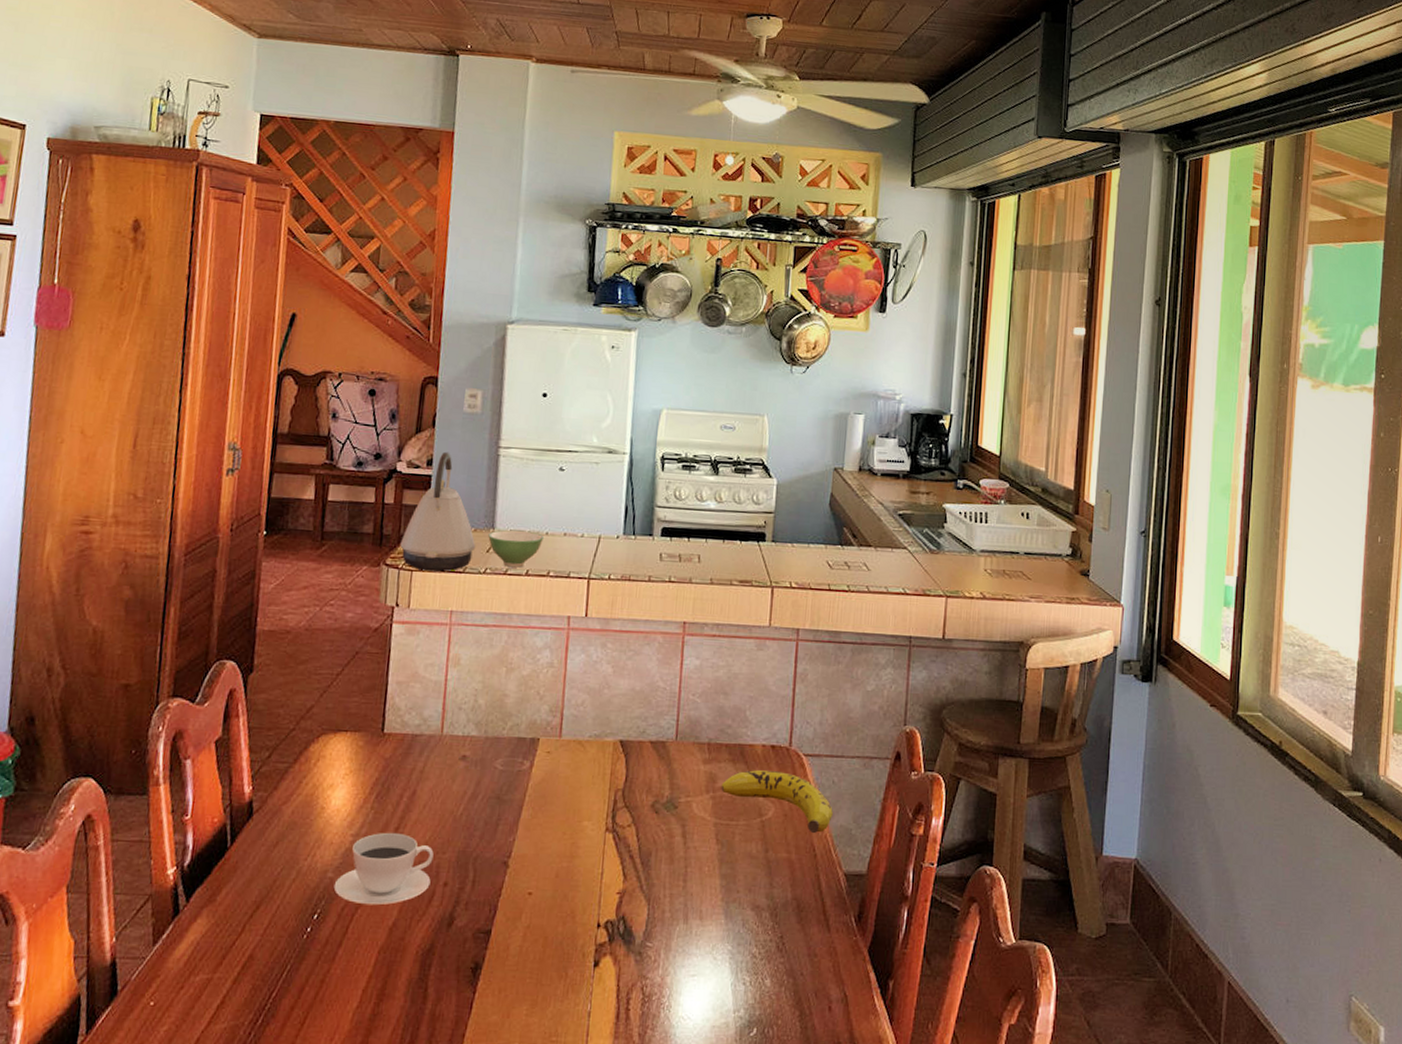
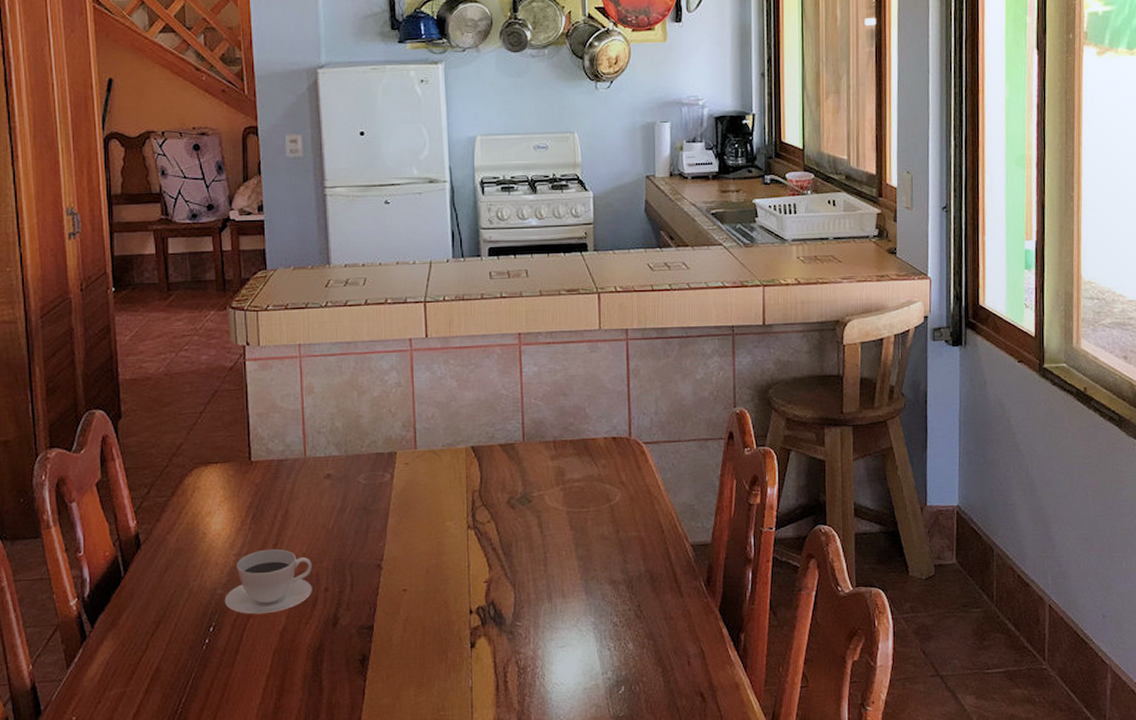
kettle: present [400,451,476,572] -> none [243,196,315,310]
bowl: present [488,529,544,568] -> none [325,263,378,299]
fruit: present [721,770,833,833] -> none [570,460,675,511]

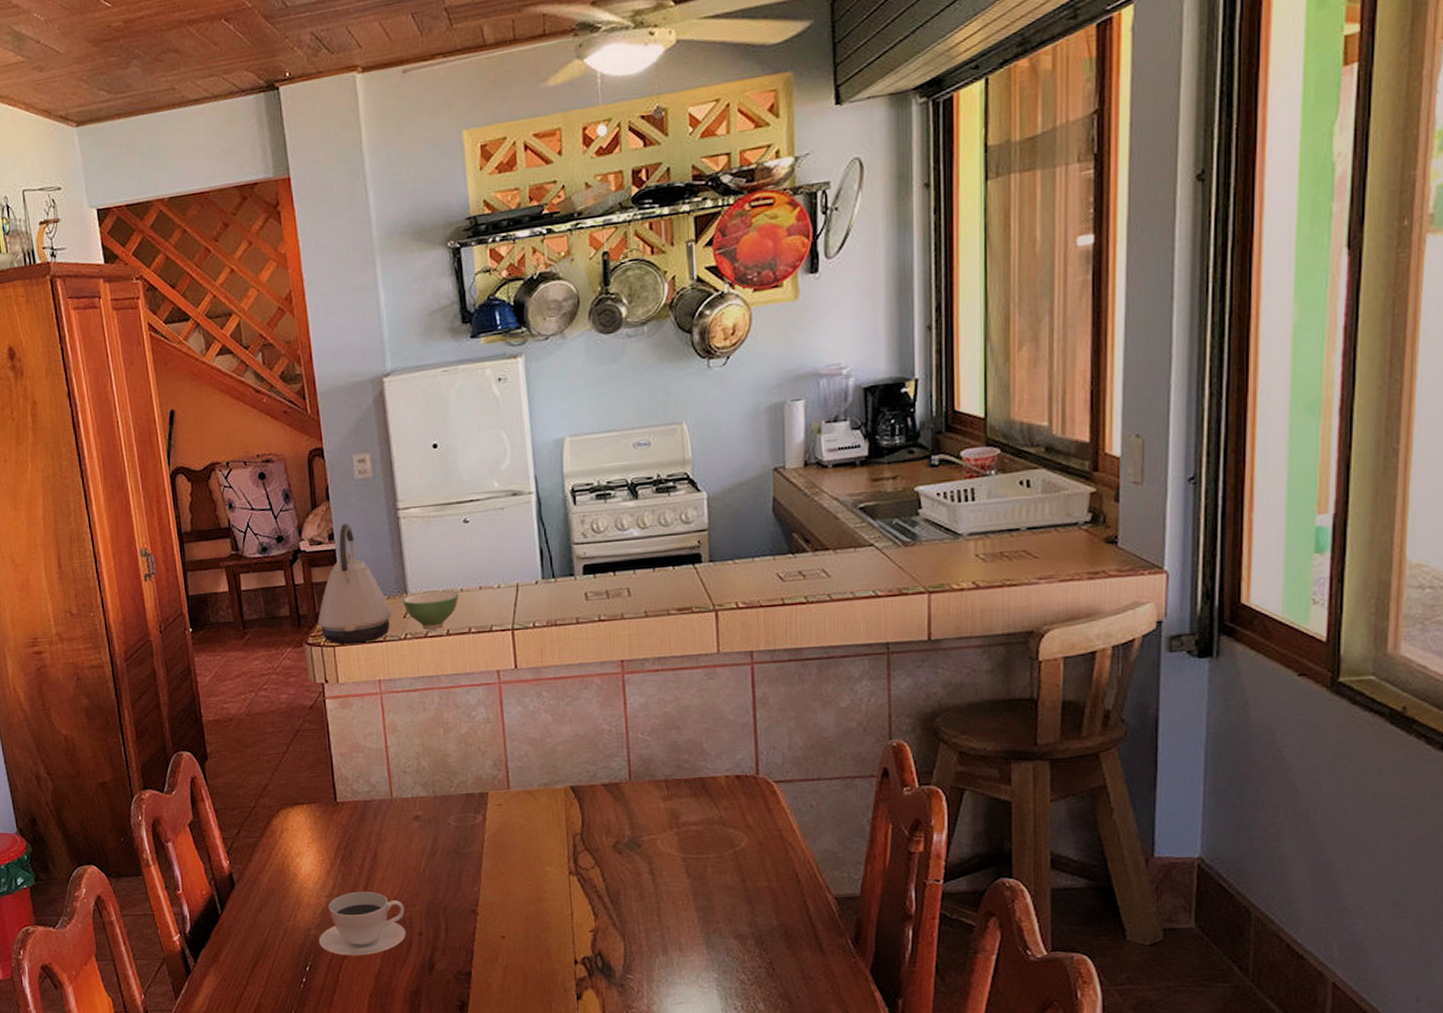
kettle: none [243,196,315,310] -> present [317,523,392,645]
bowl: none [325,263,378,299] -> present [402,590,459,630]

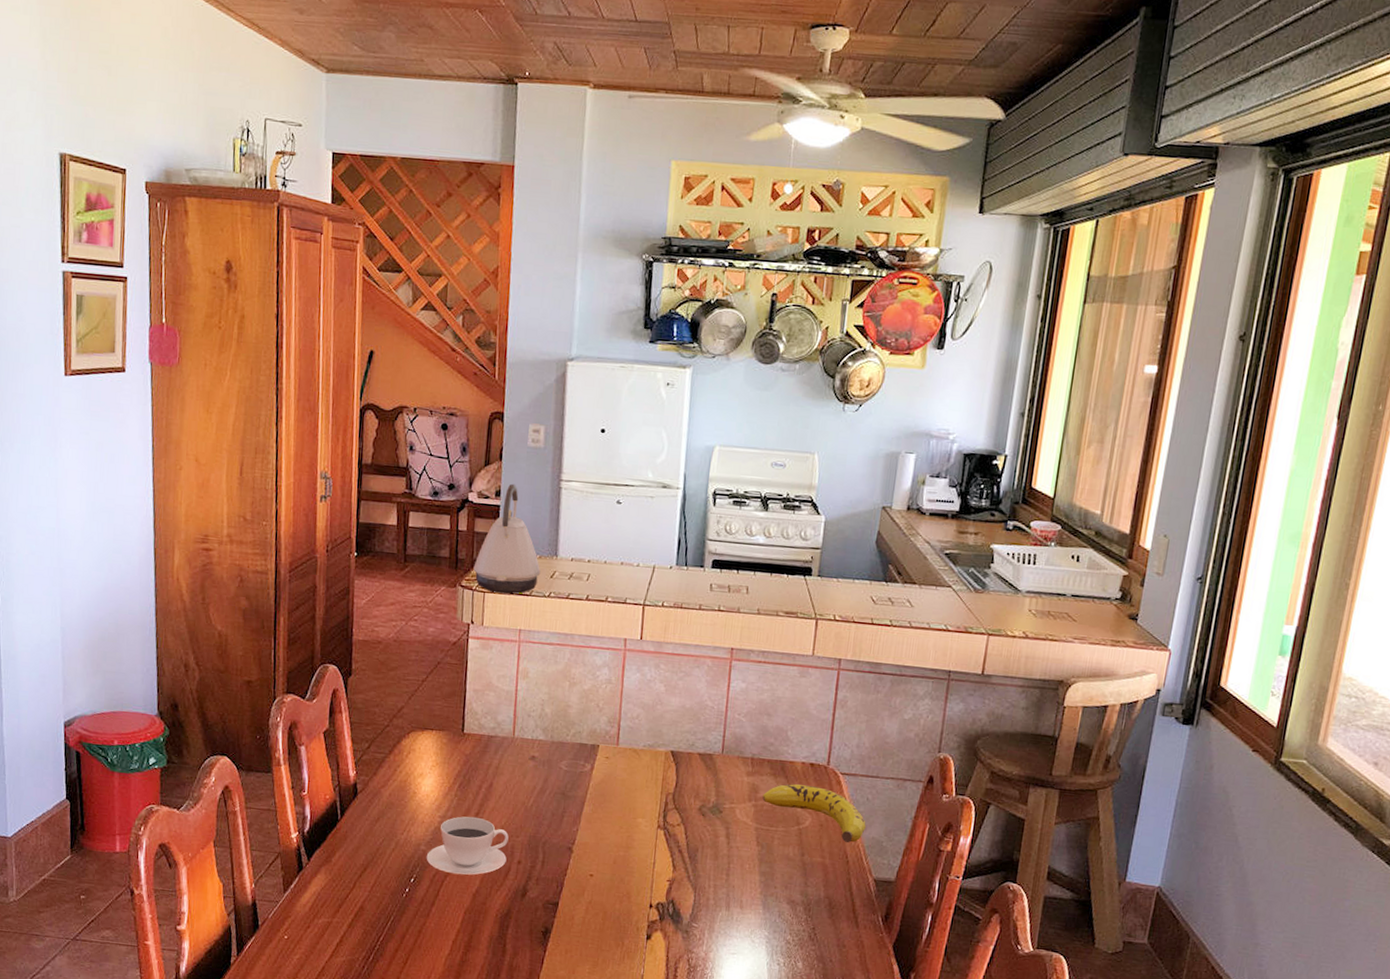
bowl: present [402,590,459,630] -> none [552,557,602,593]
fruit: none [685,801,814,859] -> present [762,784,866,843]

